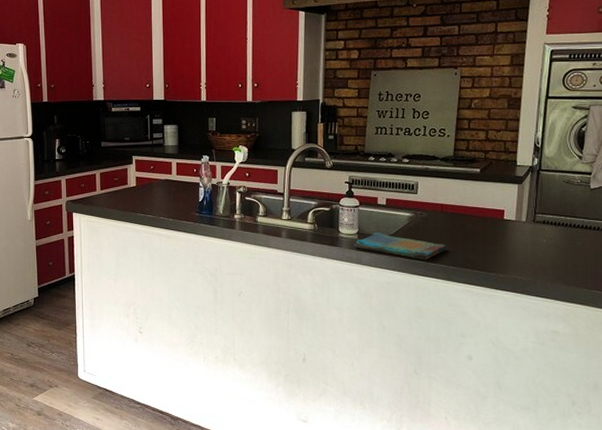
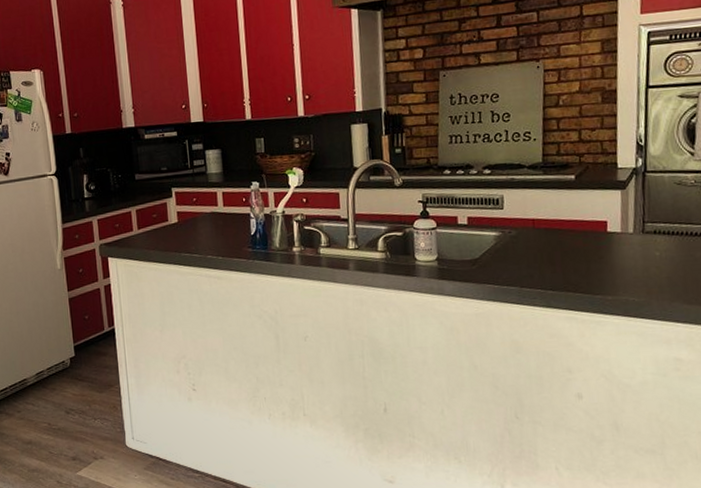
dish towel: present [354,233,447,260] -> none [434,257,543,286]

